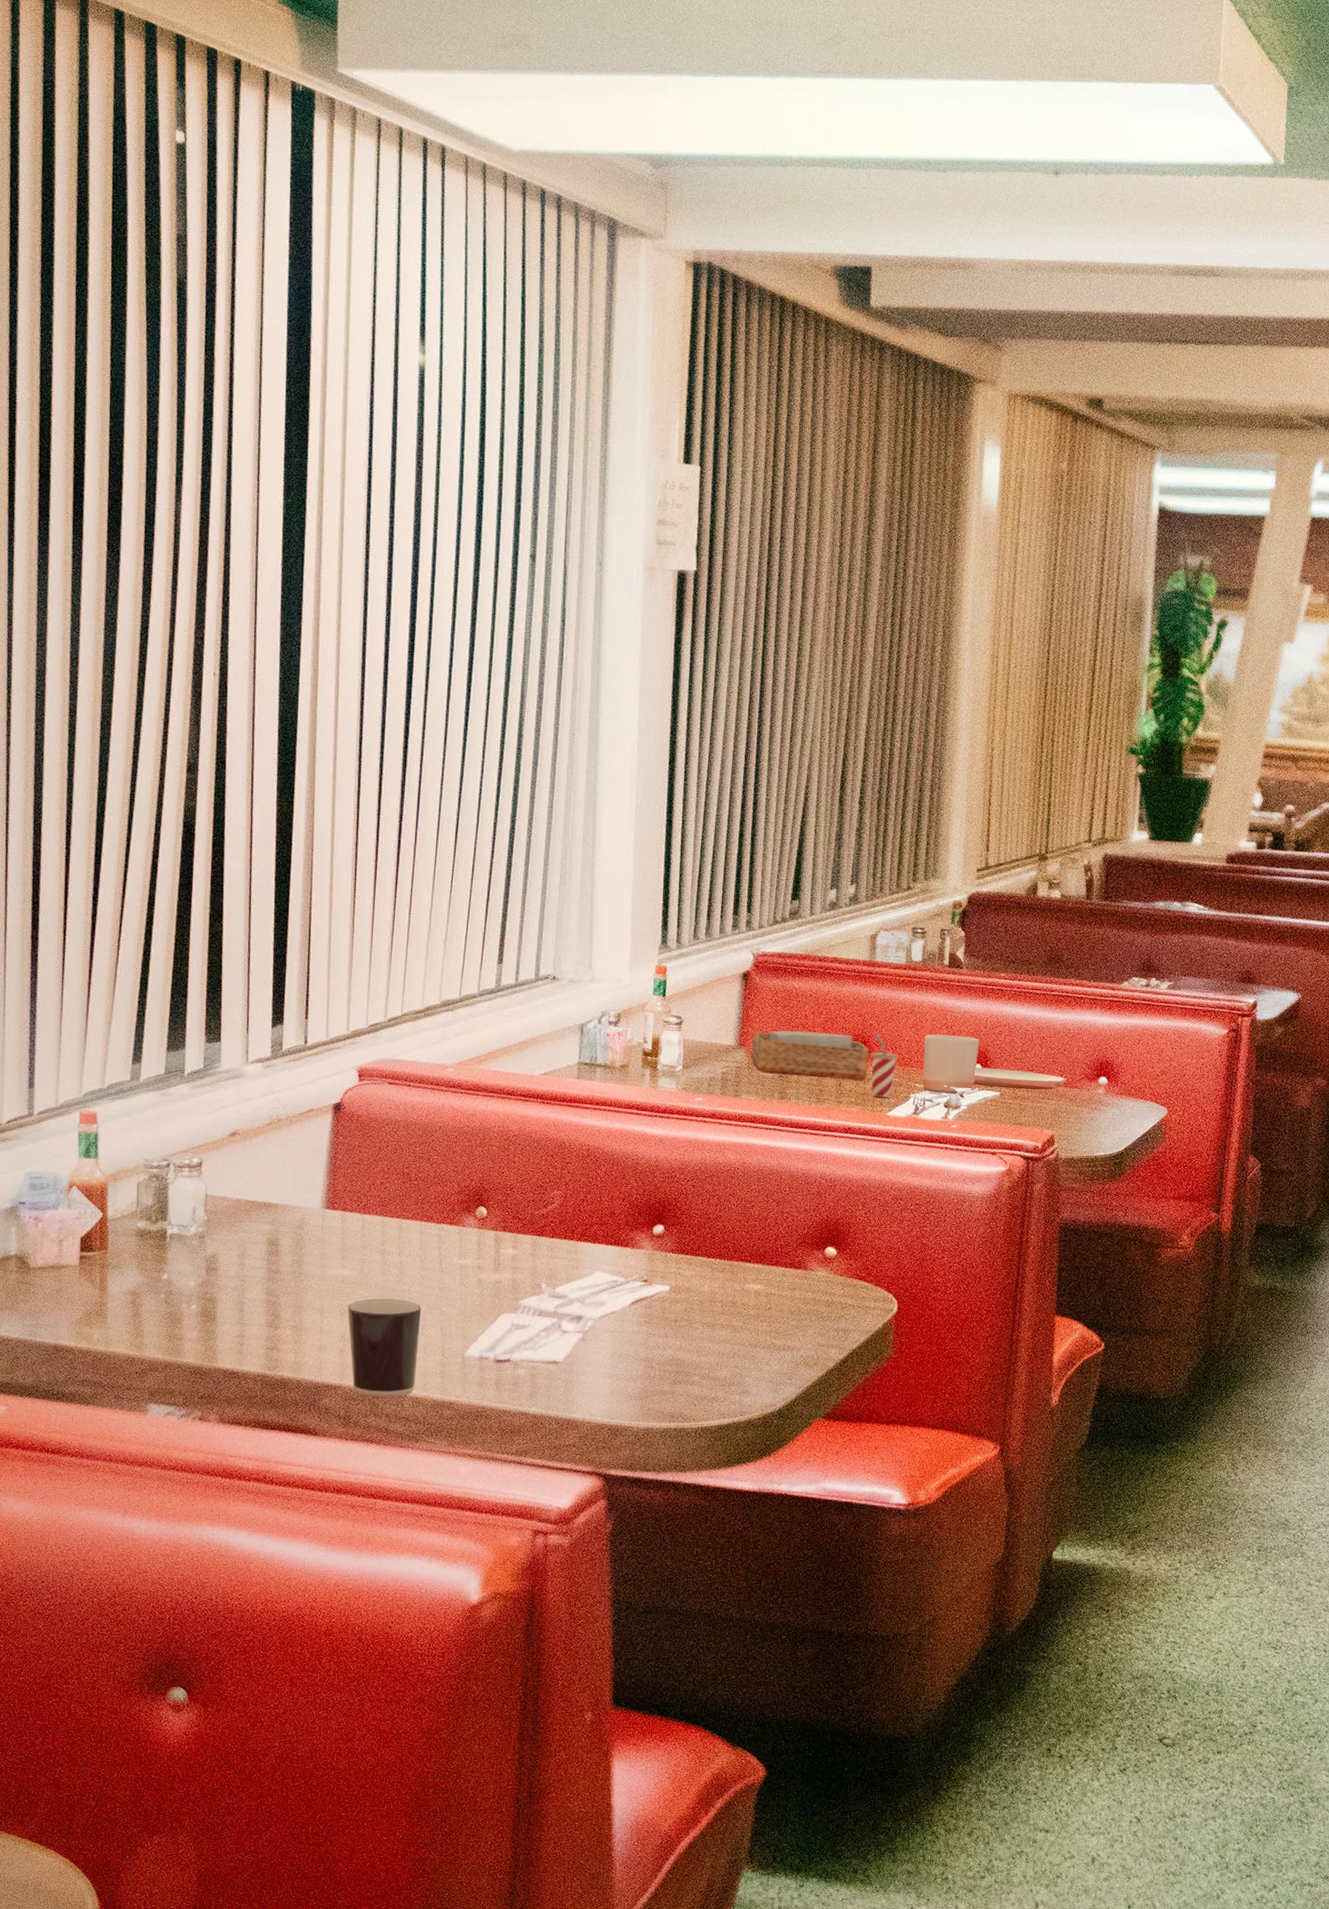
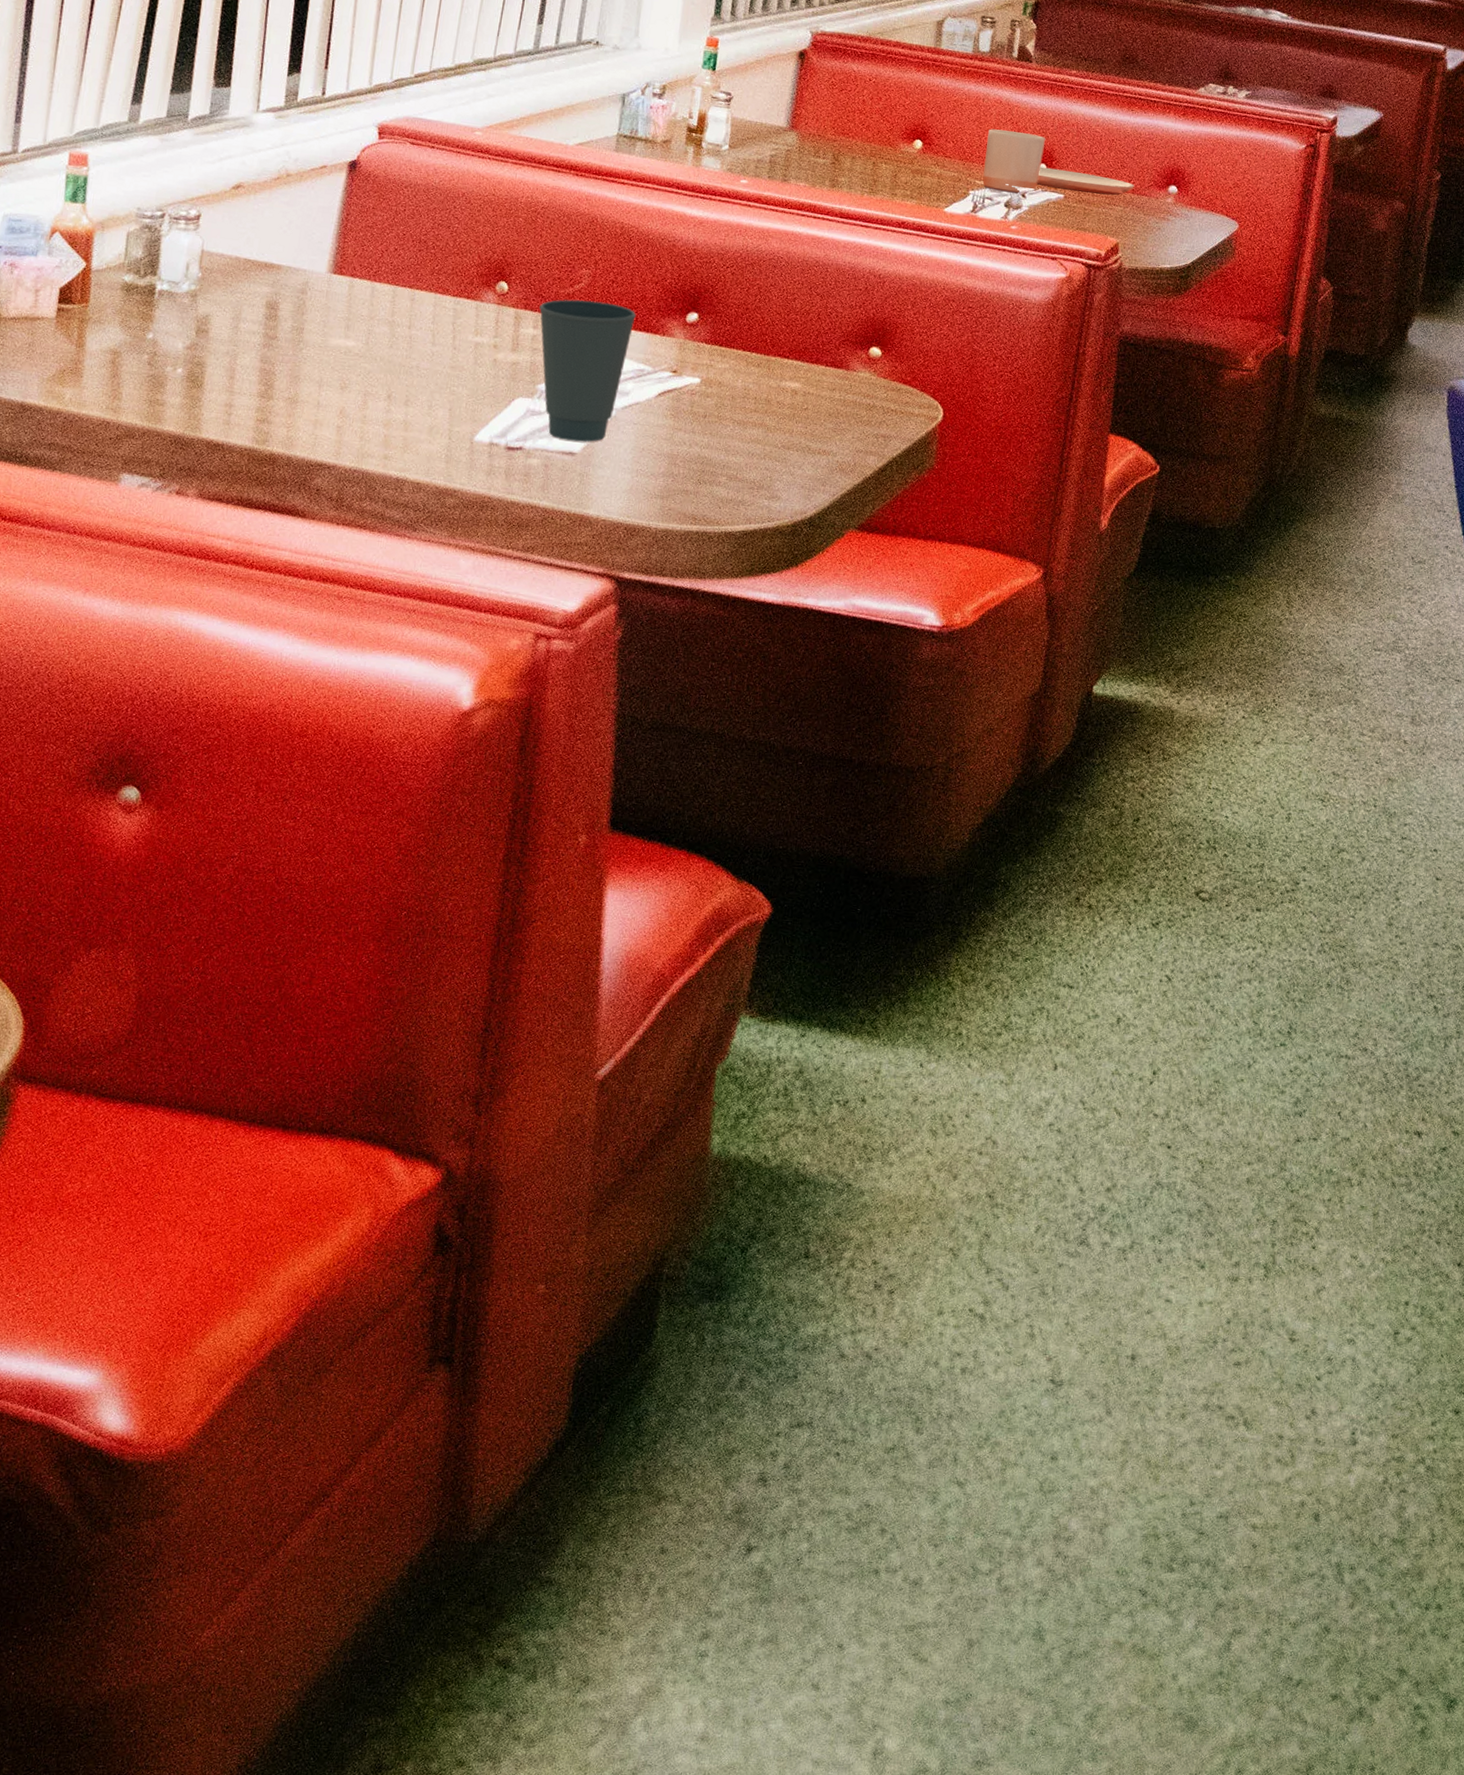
mug: present [347,1298,422,1398] -> none [348,373,430,482]
cup: none [516,1219,606,1351] -> present [538,299,636,442]
napkin holder: present [751,1030,869,1081] -> none [802,114,928,174]
beverage cup: present [870,1033,899,1097] -> none [927,124,960,193]

